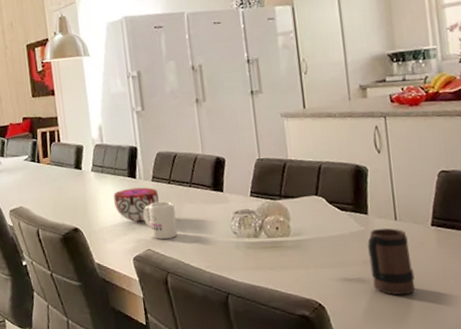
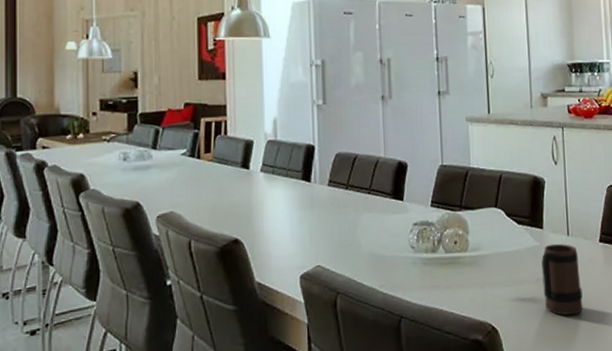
decorative bowl: present [113,187,159,221] -> none [284,192,334,232]
mug: present [143,201,178,239] -> none [315,210,352,254]

